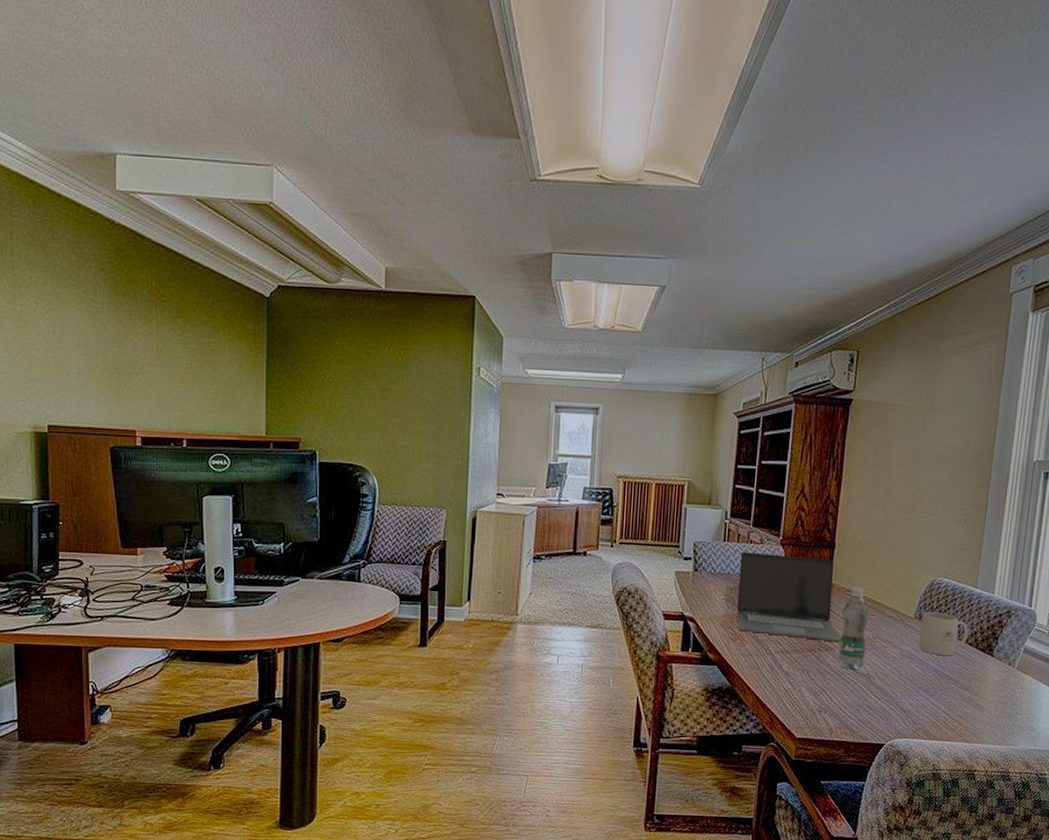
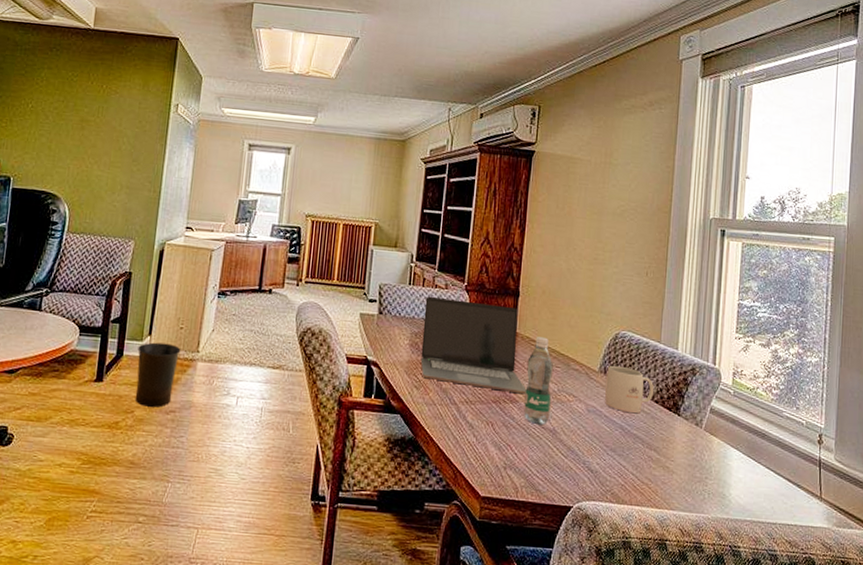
waste bin: none [458,607,500,668] -> present [135,342,181,407]

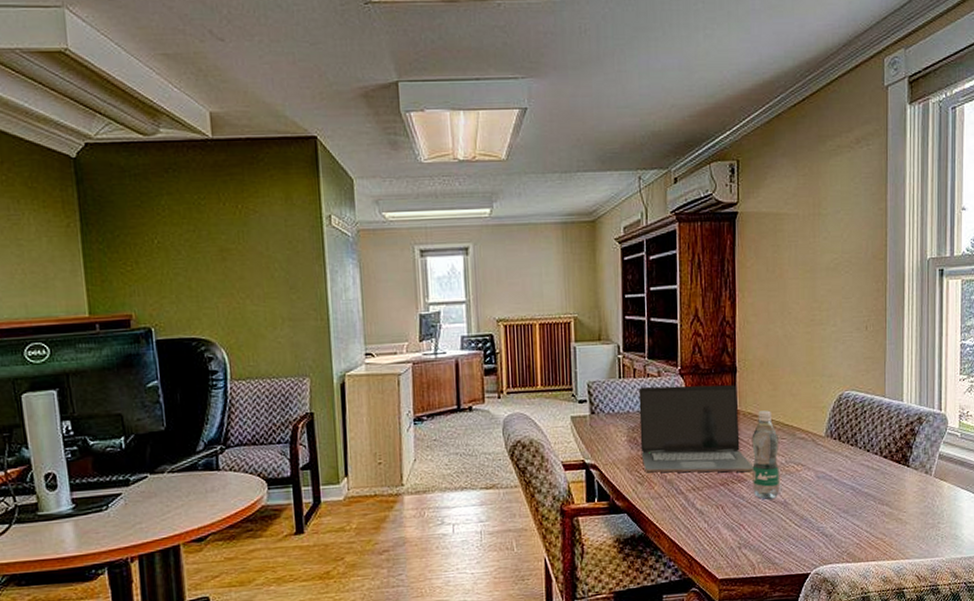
waste bin: present [135,342,181,407] -> none [335,481,384,551]
mug: present [604,365,655,414] -> none [832,427,882,473]

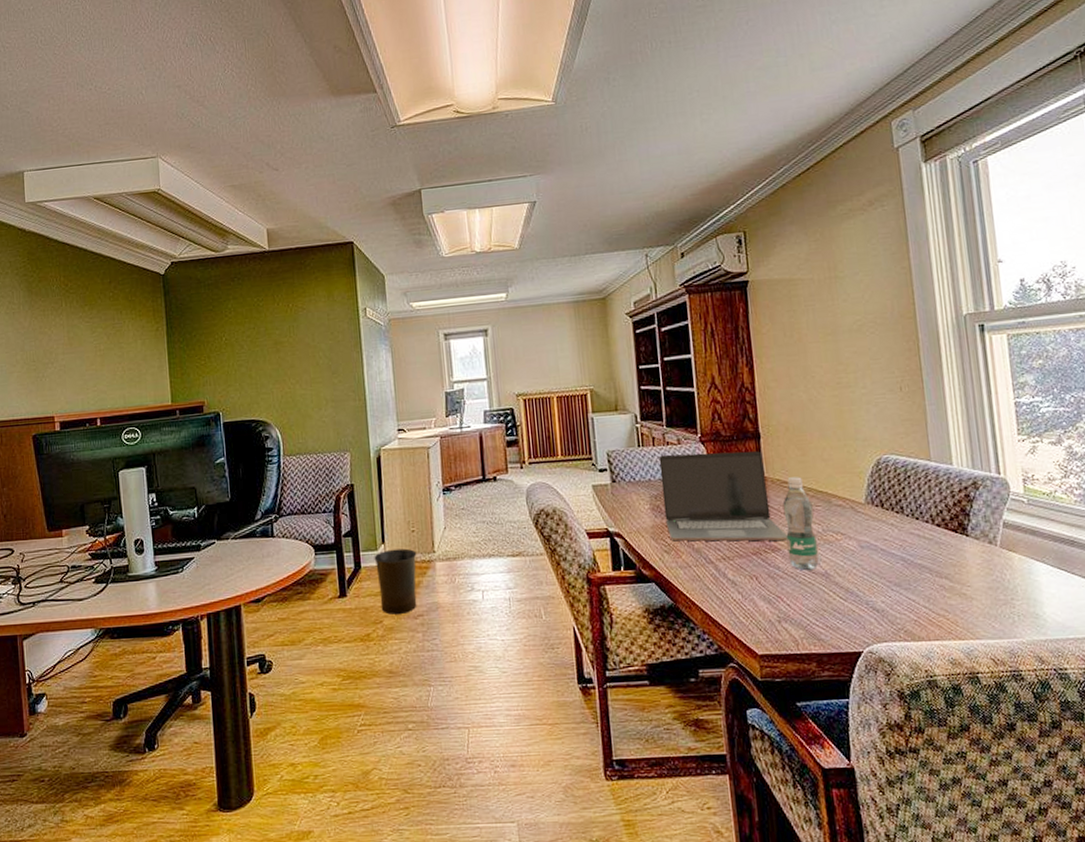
waste bin: none [335,481,384,551] -> present [374,548,417,615]

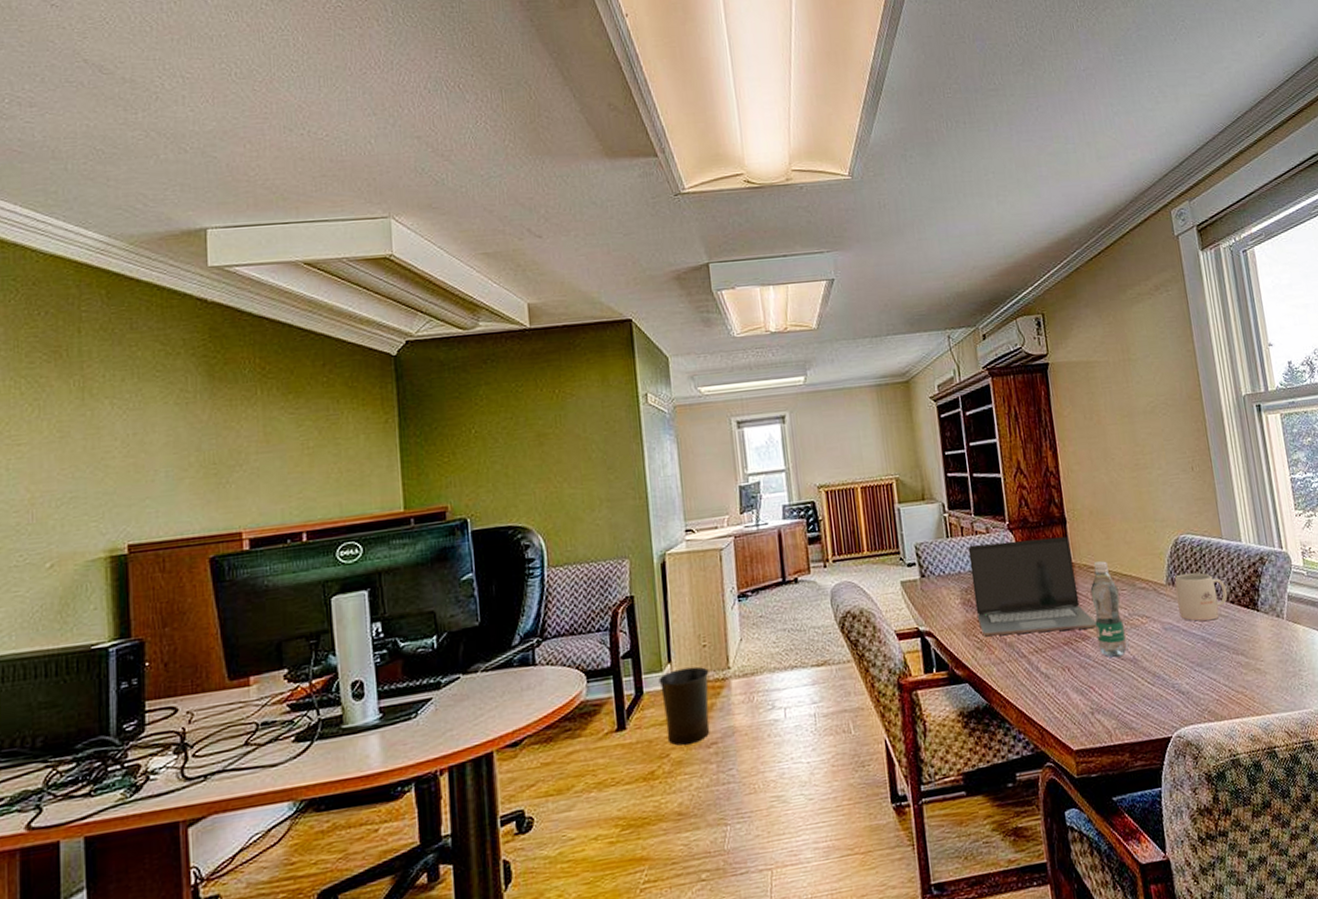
mug: none [874,493,934,543] -> present [1174,572,1228,622]

